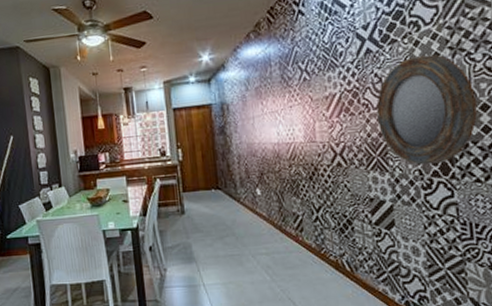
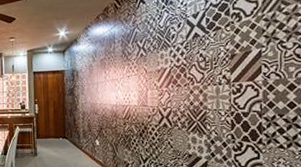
home mirror: present [376,54,477,165] -> none [200,41,285,131]

